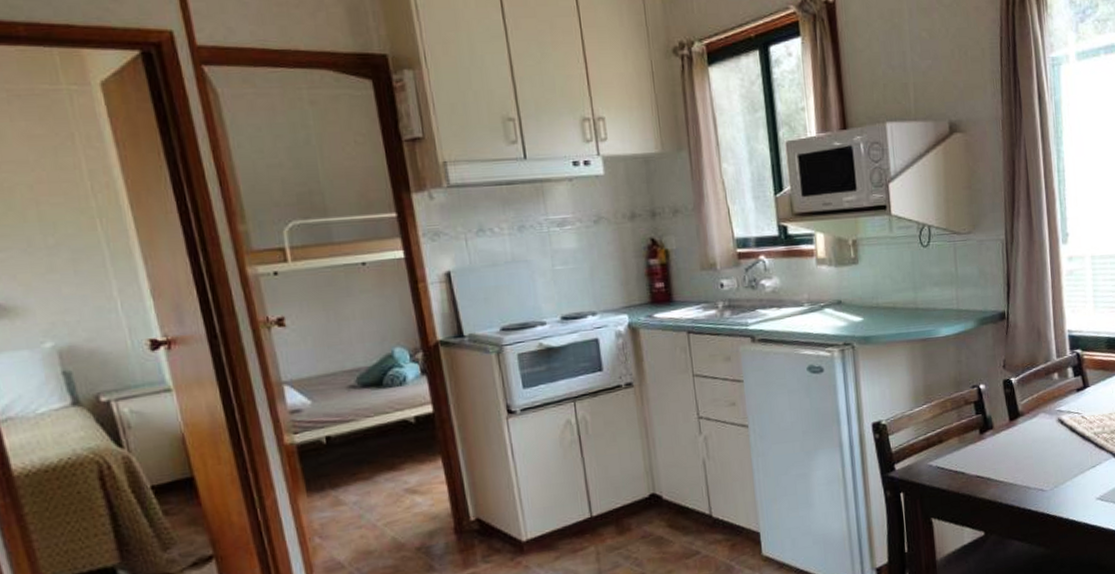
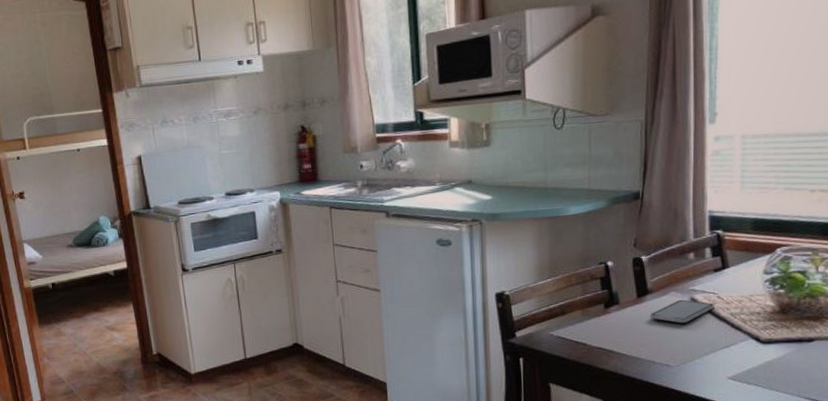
smartphone: none [1022,420,1079,446] -> present [649,299,714,323]

